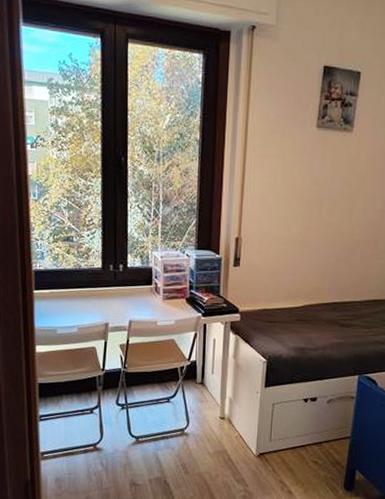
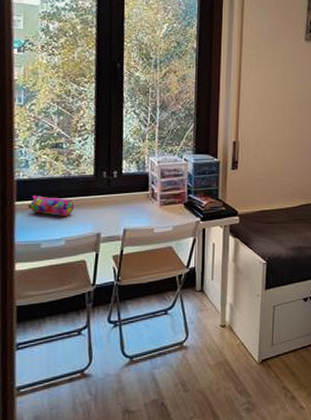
pencil case: none [44,285,85,306] -> present [27,195,75,216]

